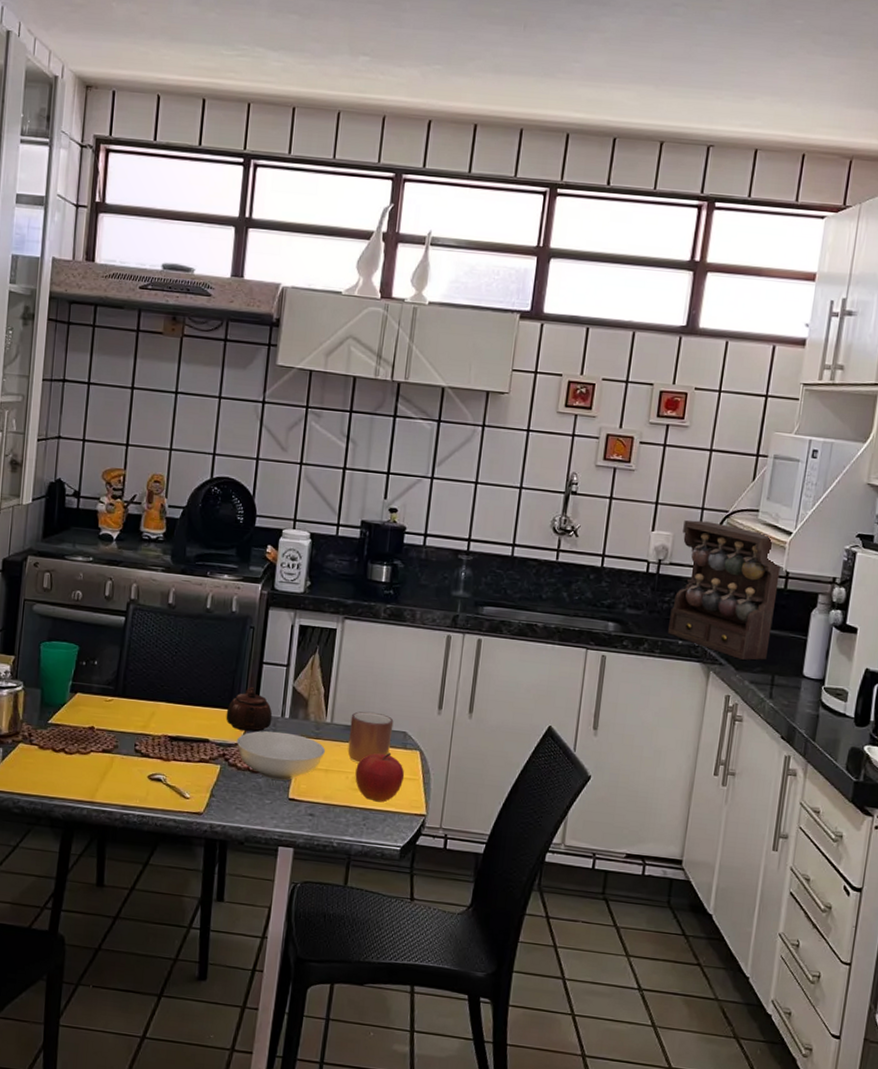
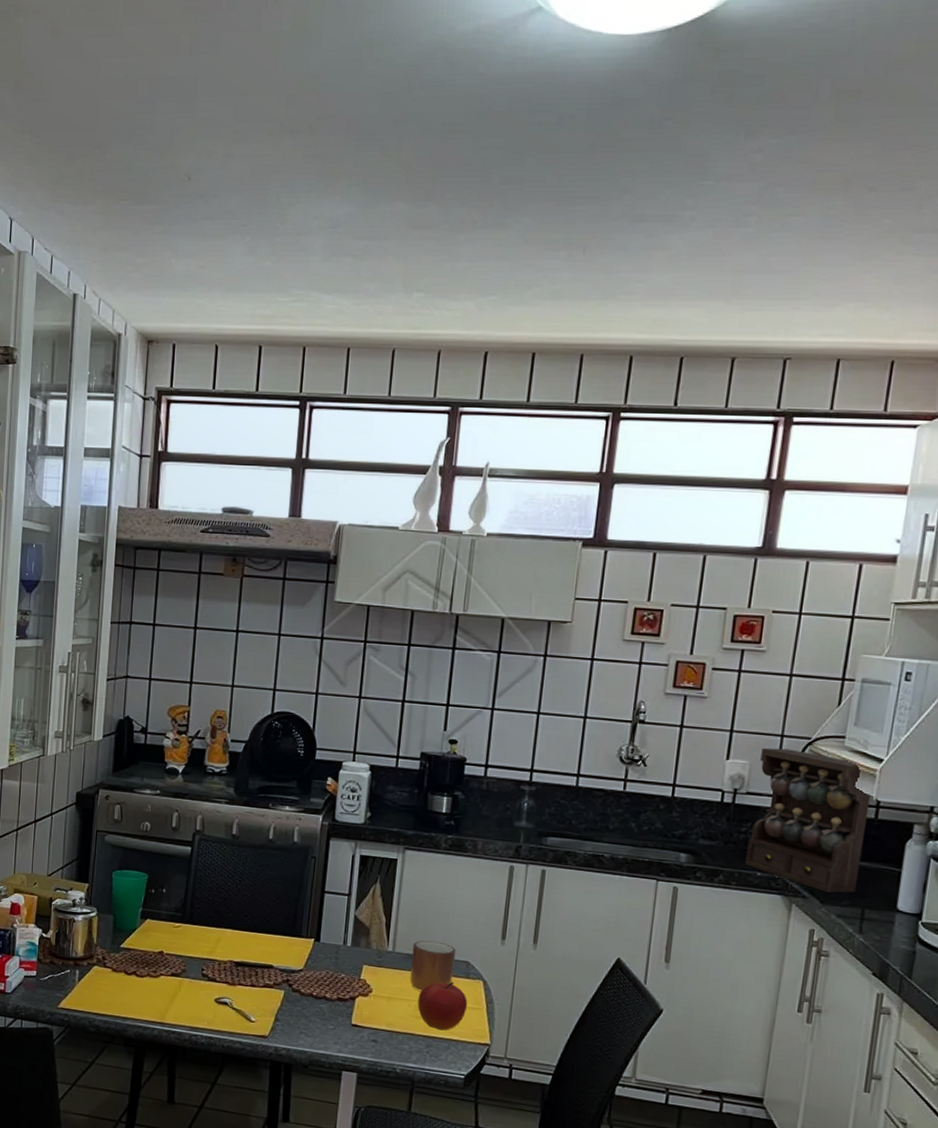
teapot: present [226,687,273,732] -> none [289,915,335,959]
bowl: present [236,731,326,781] -> none [299,958,388,1007]

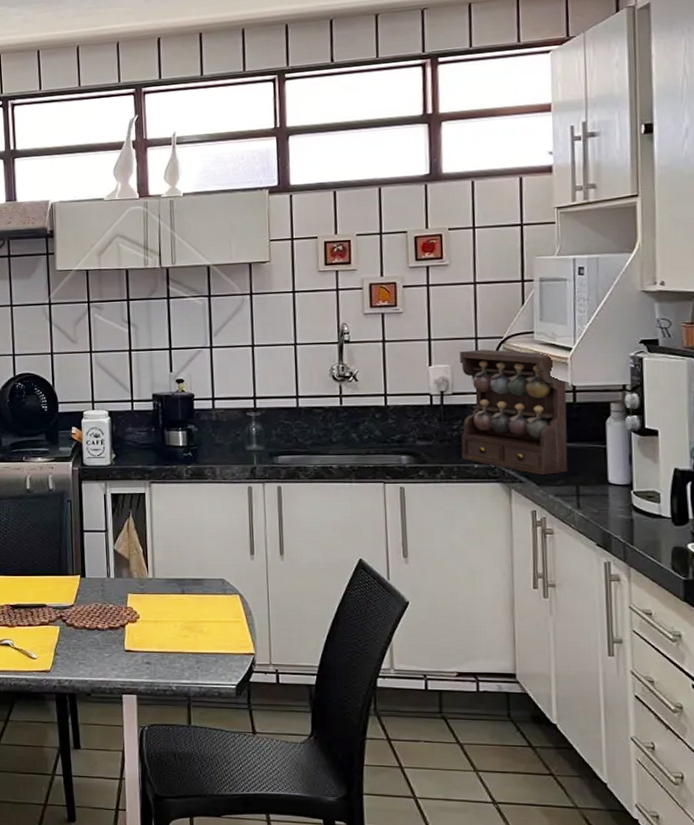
mug: present [410,940,456,992] -> none [170,564,212,613]
fruit: present [417,981,468,1031] -> none [182,599,229,646]

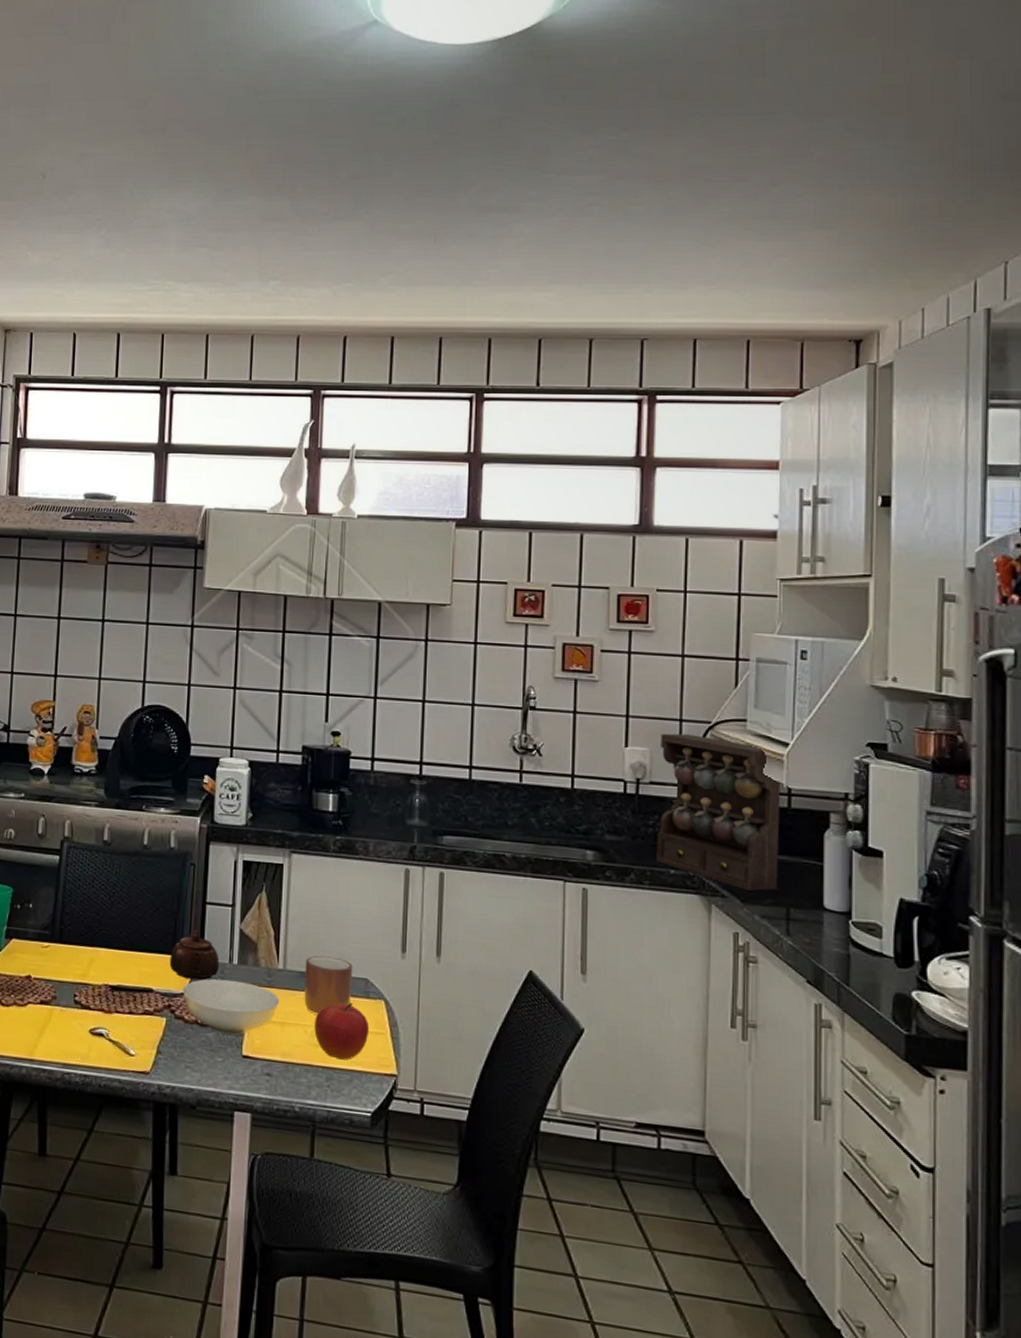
teapot: none [57,554,100,593] -> present [169,930,220,980]
bowl: none [70,591,153,634] -> present [182,979,280,1035]
mug: none [170,564,212,613] -> present [304,955,353,1016]
fruit: none [182,599,229,646] -> present [314,1002,370,1060]

